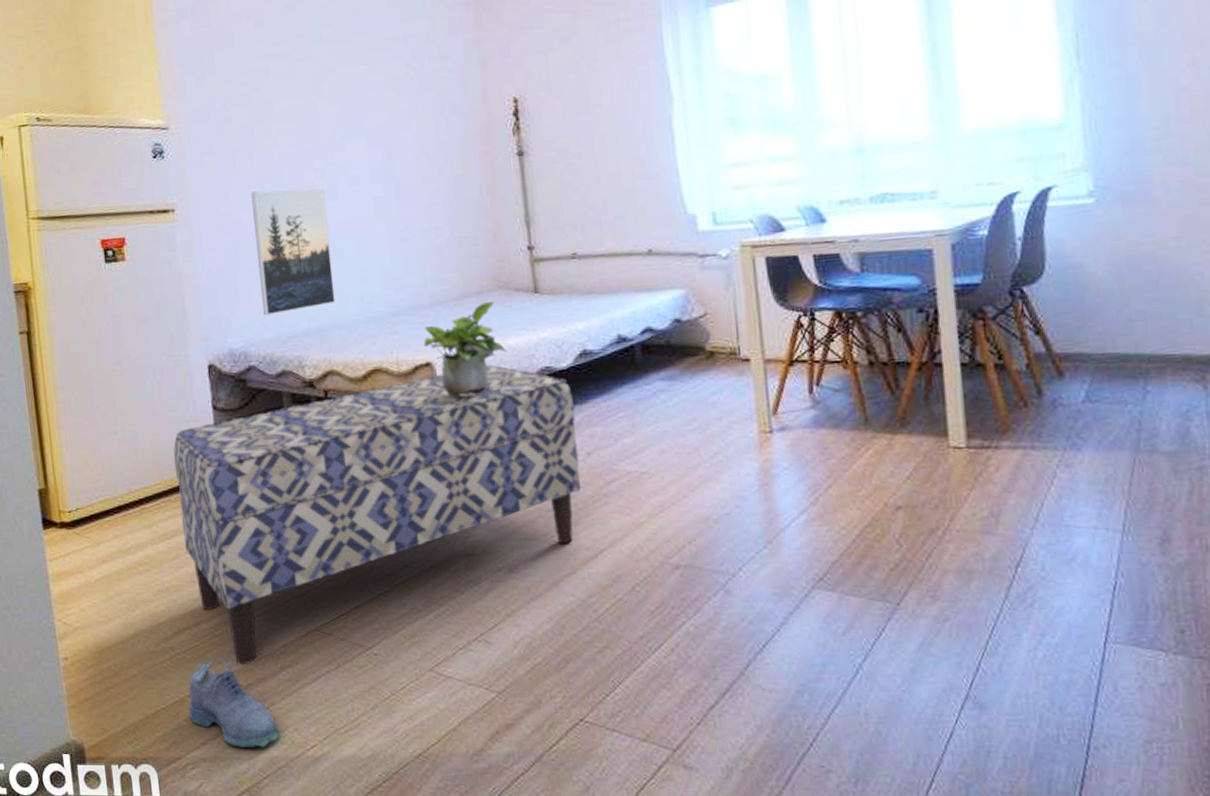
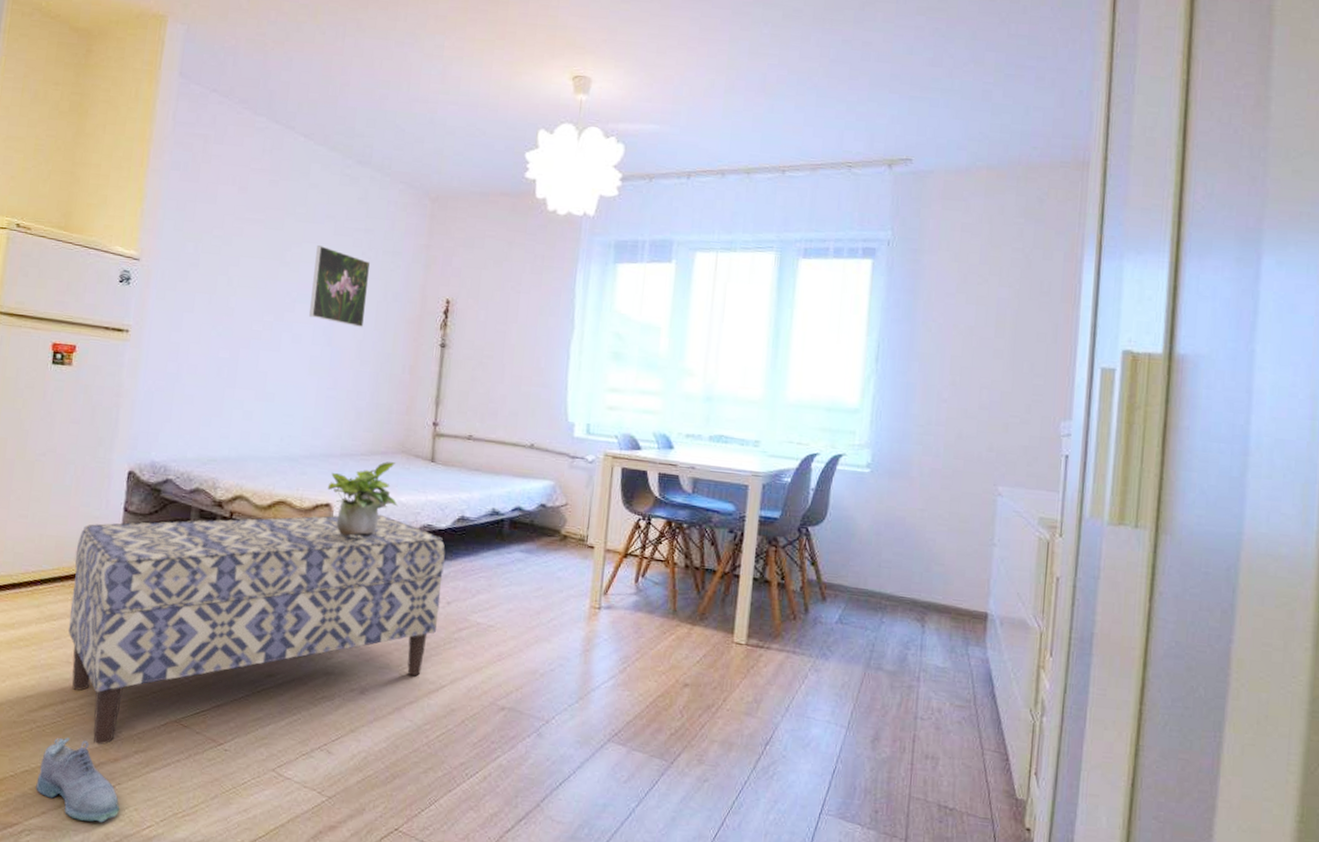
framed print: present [251,188,336,316] -> none [191,330,269,439]
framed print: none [354,67,426,154] -> present [309,245,371,328]

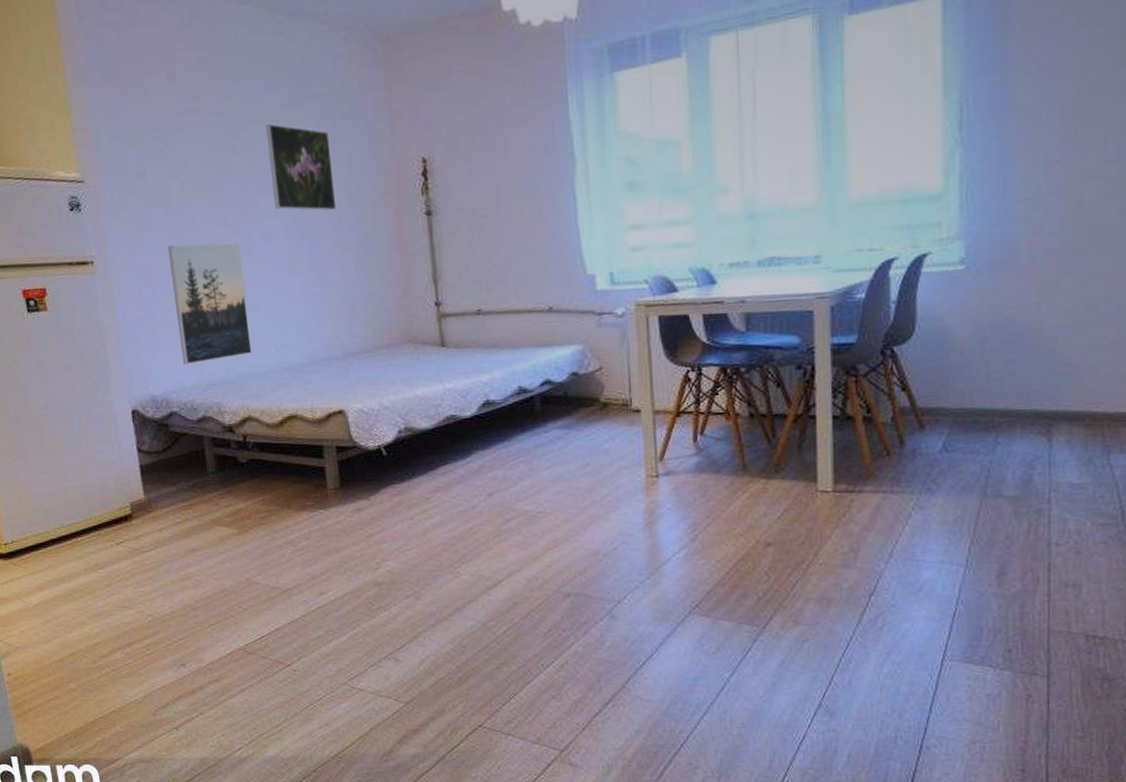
shoe: present [36,738,120,823] -> none [124,677,209,750]
bench: present [68,514,445,745] -> none [101,412,483,680]
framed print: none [191,330,269,439] -> present [168,243,252,365]
potted plant: present [327,462,398,538] -> none [336,354,416,442]

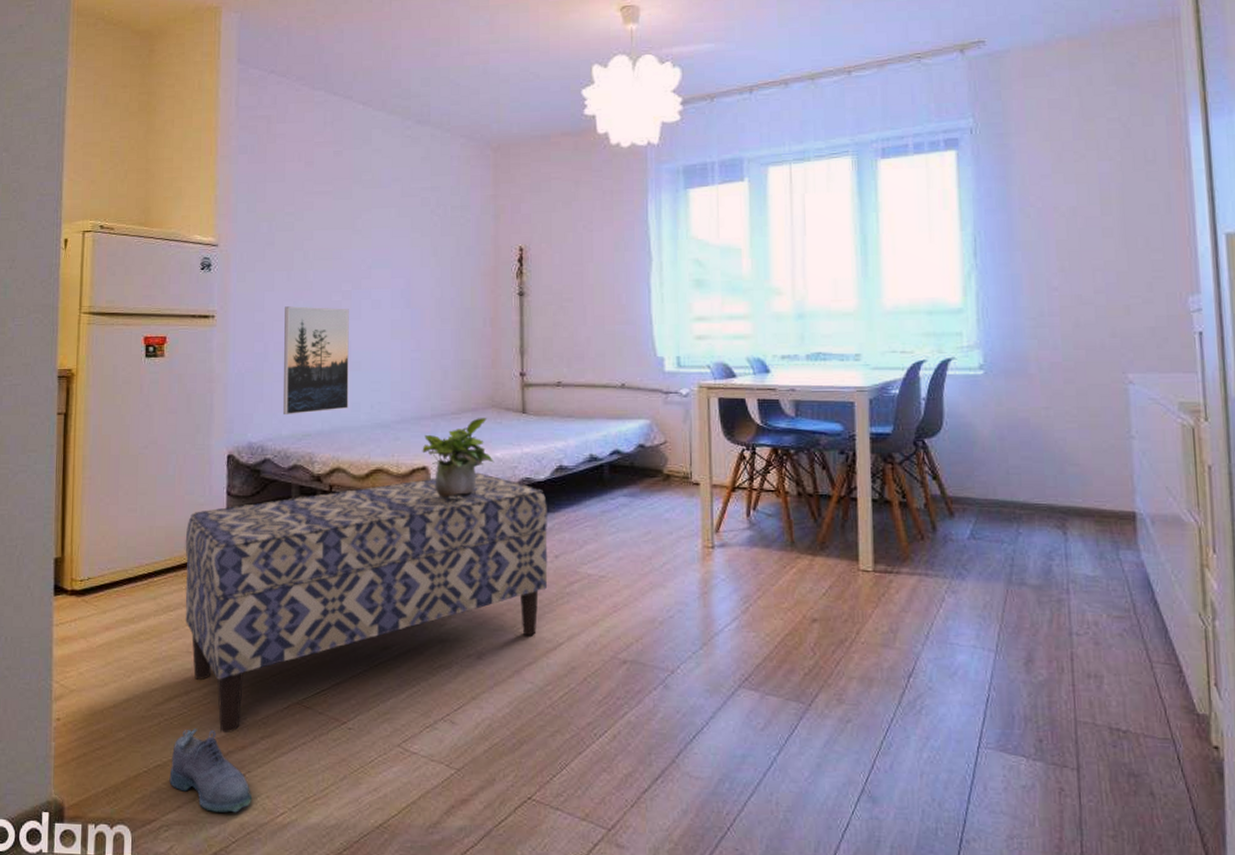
bench: none [101,412,483,680] -> present [185,472,548,734]
shoe: none [124,677,209,750] -> present [169,729,253,813]
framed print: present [266,124,337,211] -> none [386,209,441,286]
potted plant: none [336,354,416,442] -> present [422,418,495,499]

